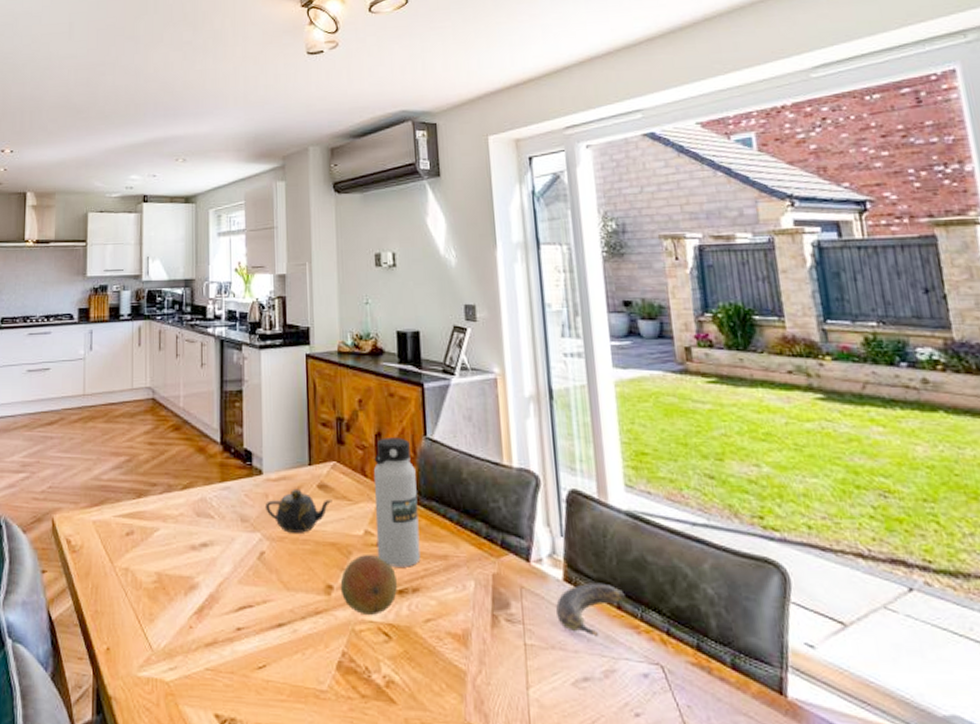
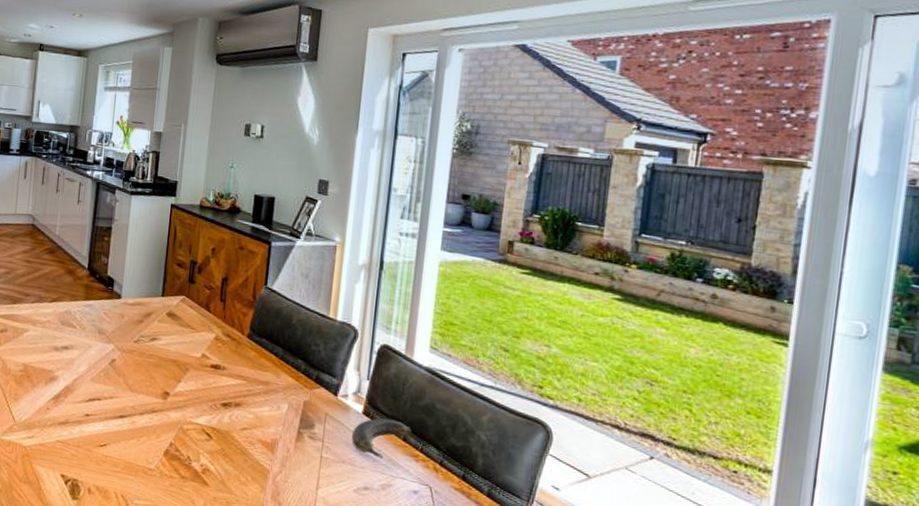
teapot: present [265,488,332,533] -> none [120,313,178,350]
fruit: present [340,555,397,616] -> none [175,372,223,420]
water bottle: present [373,437,421,567] -> none [210,282,253,387]

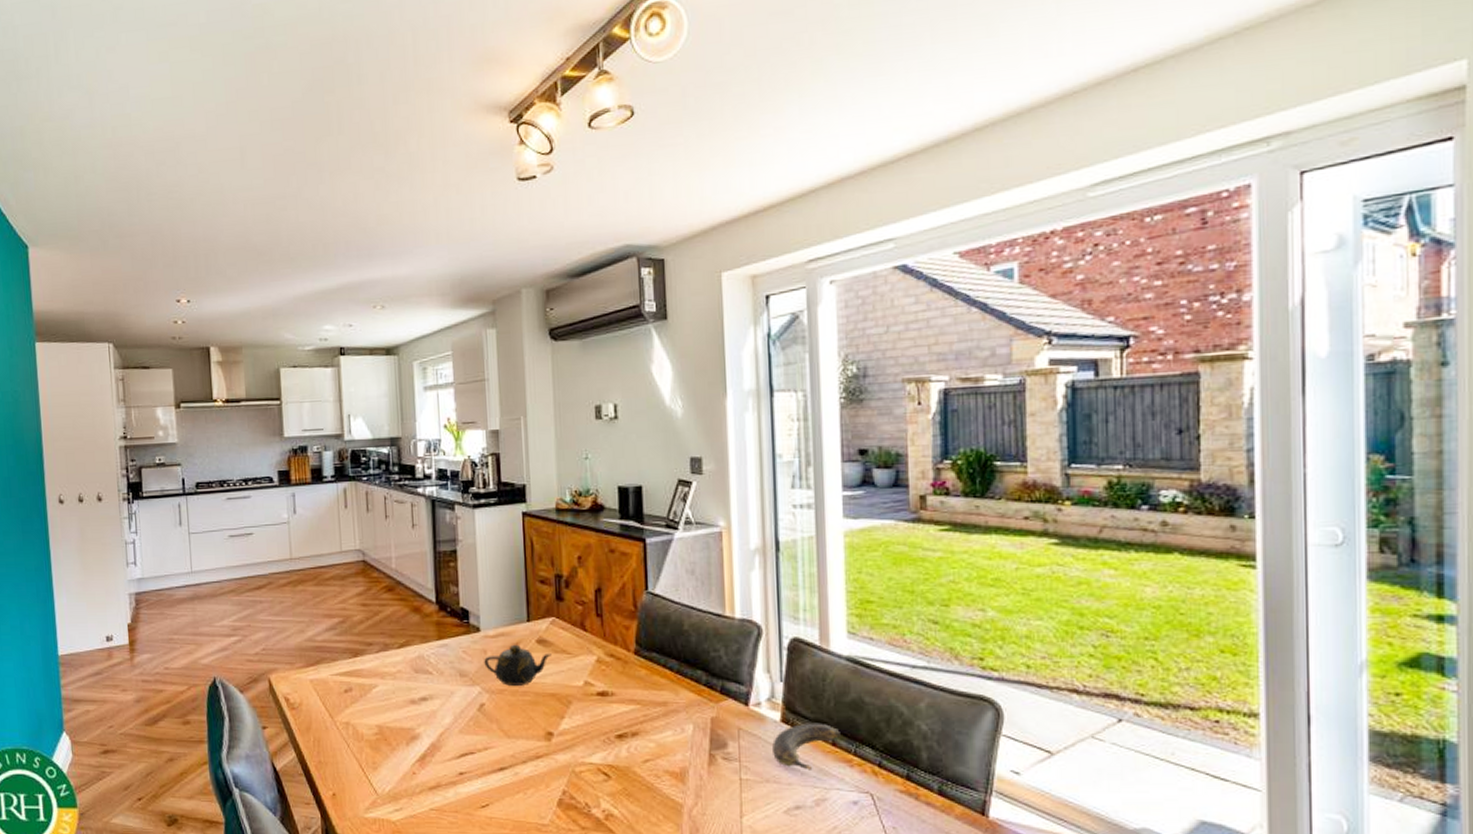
teapot: none [120,313,178,350] -> present [484,644,552,686]

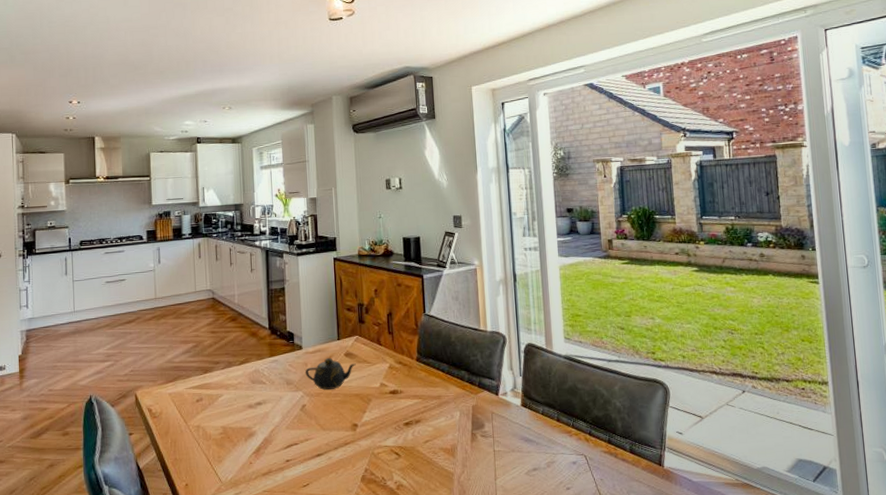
banana: present [772,723,841,770] -> none [516,405,563,441]

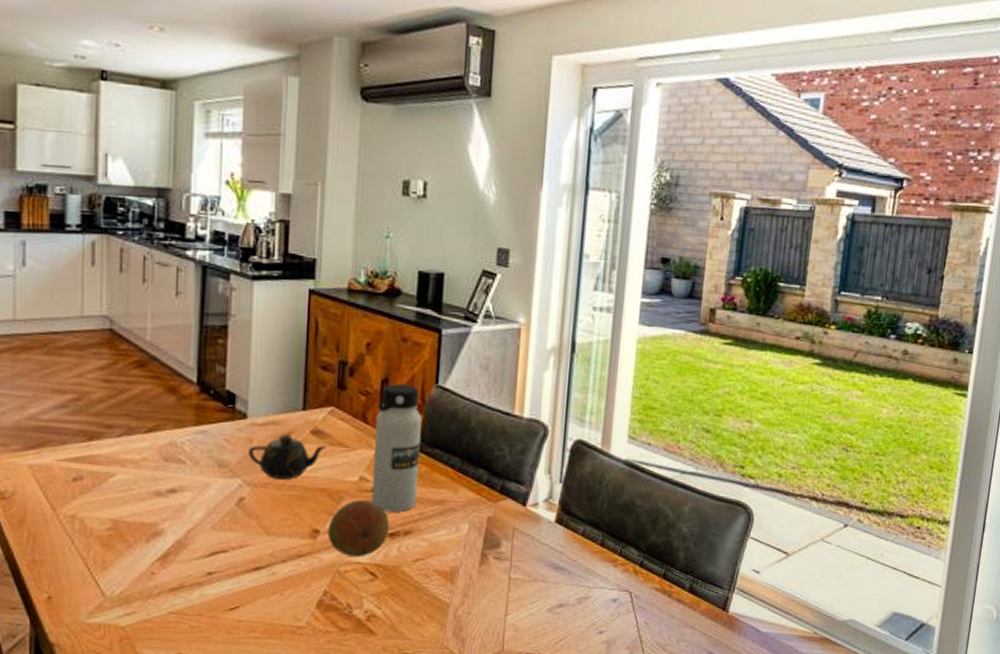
fruit: none [363,400,404,443] -> present [327,500,389,558]
water bottle: none [386,315,421,407] -> present [371,384,422,512]

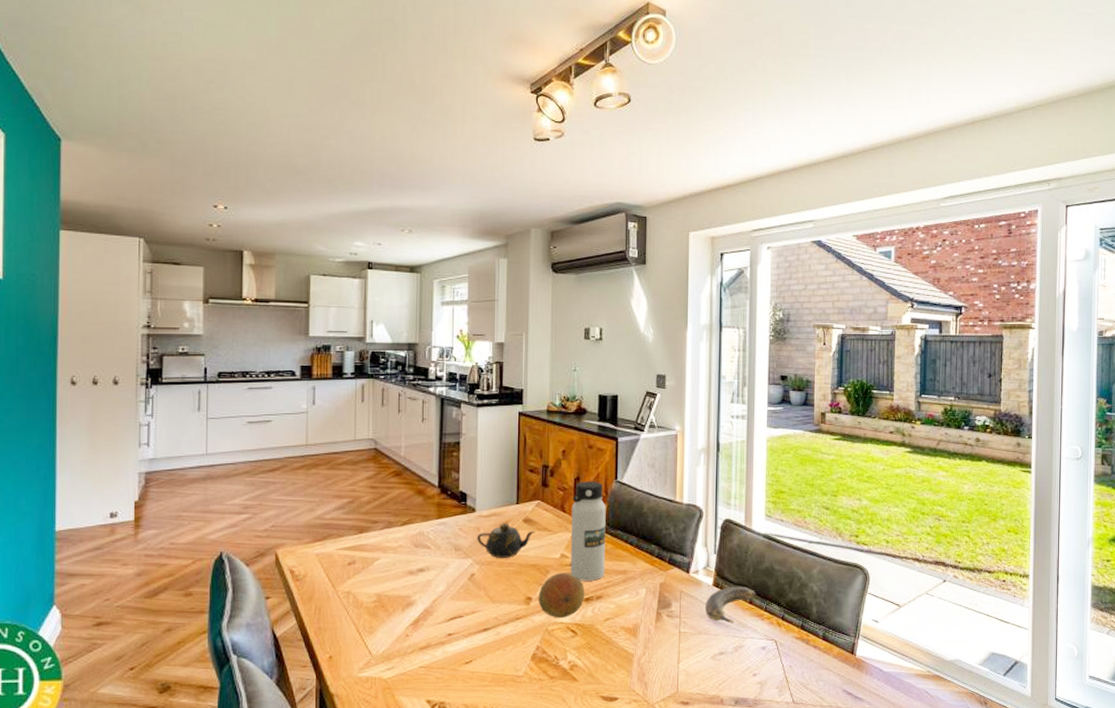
banana: none [544,523,610,570] -> present [705,586,756,624]

